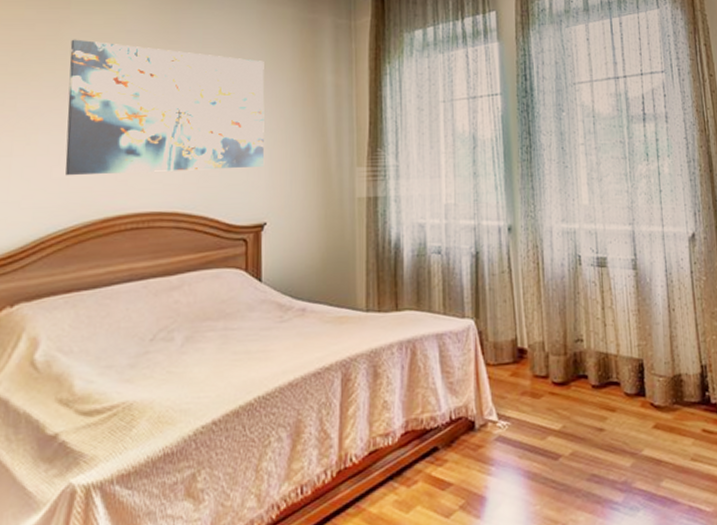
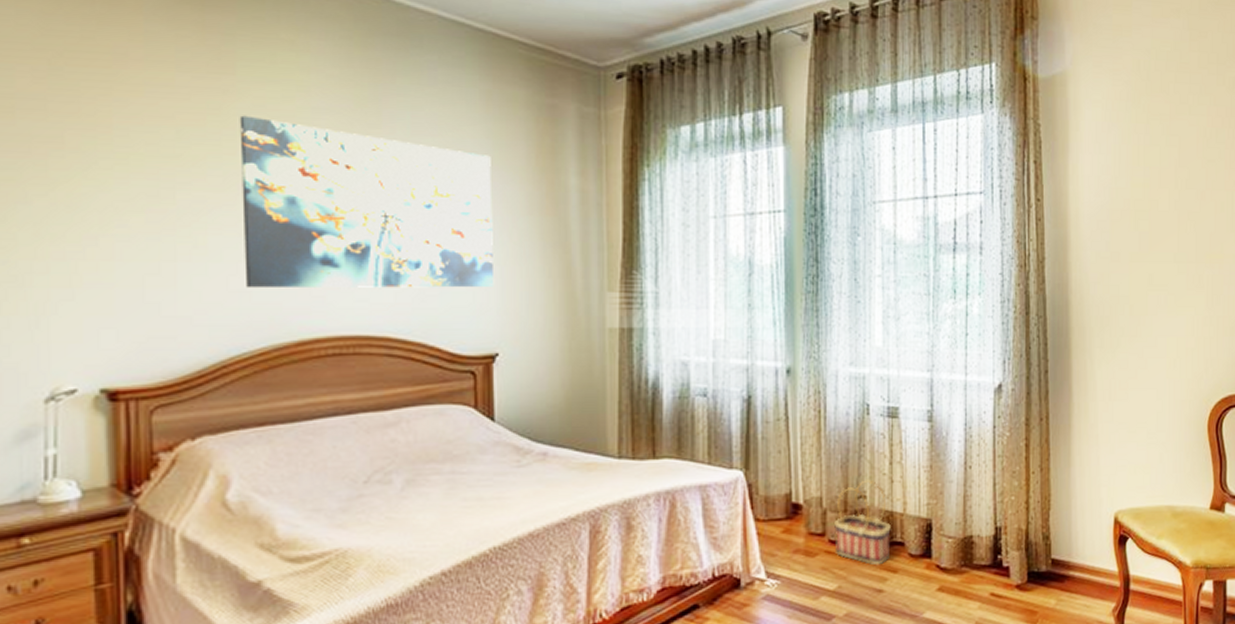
basket: none [556,324,607,405] -> present [834,480,891,566]

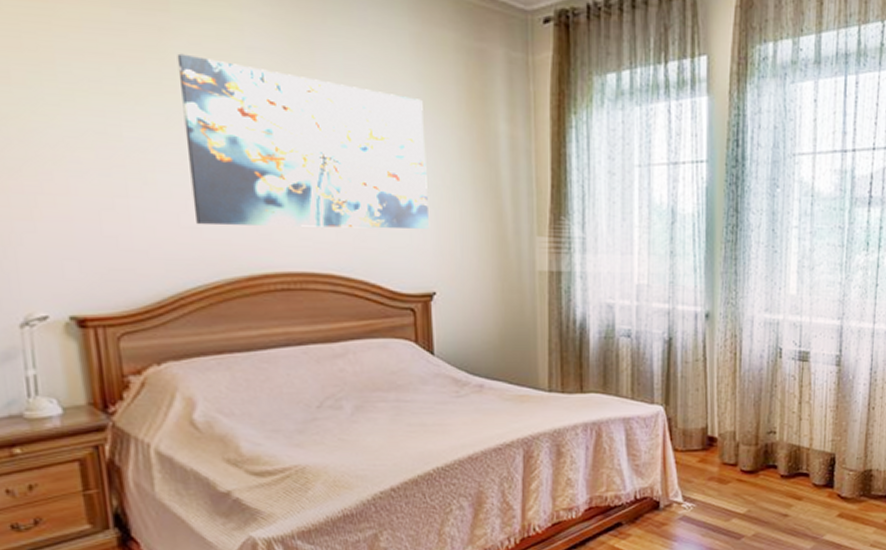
basket: present [834,480,891,566] -> none [746,417,798,493]

